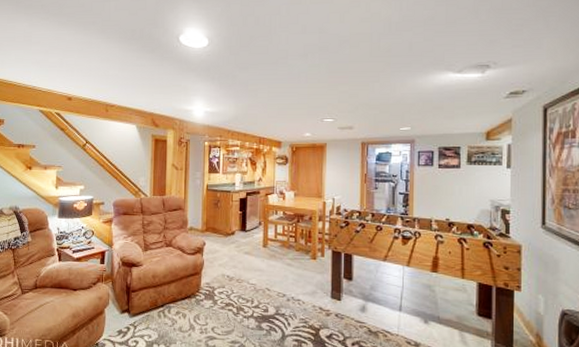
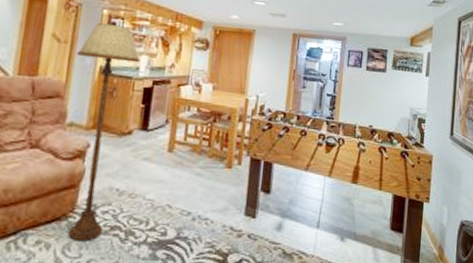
floor lamp: none [189,149,236,314] -> present [68,20,141,242]

